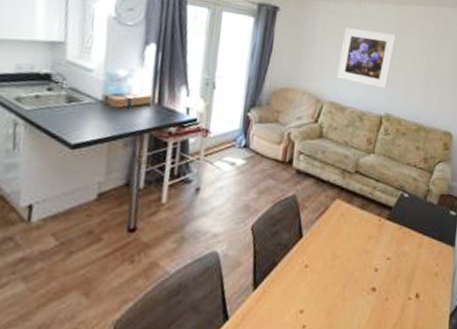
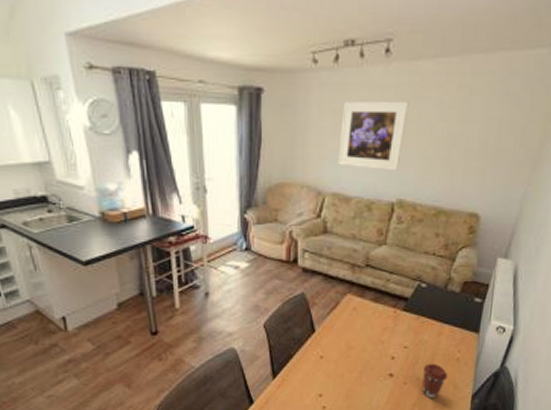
coffee cup: none [403,277,428,319] -> present [422,363,448,400]

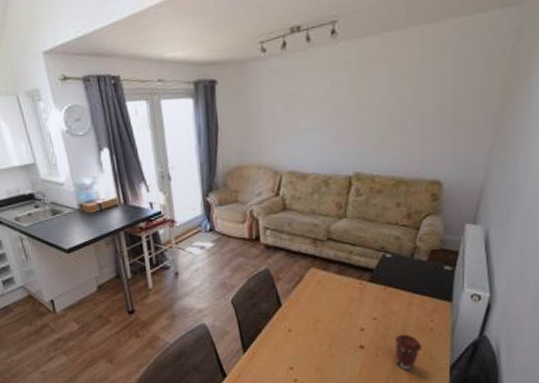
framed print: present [338,100,409,172] -> none [292,77,359,146]

